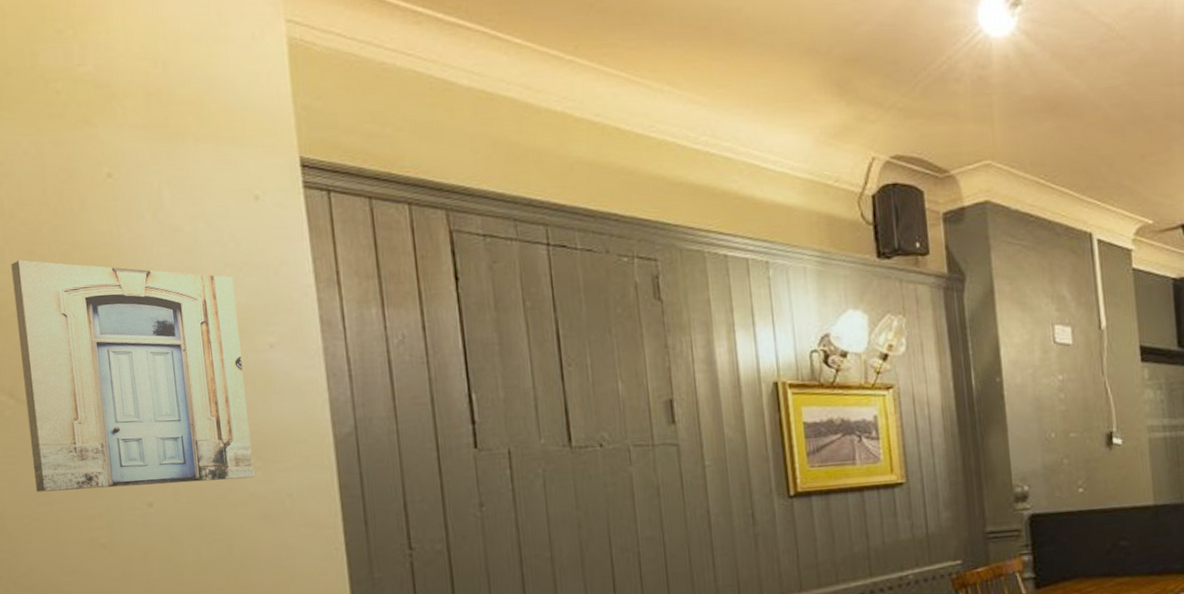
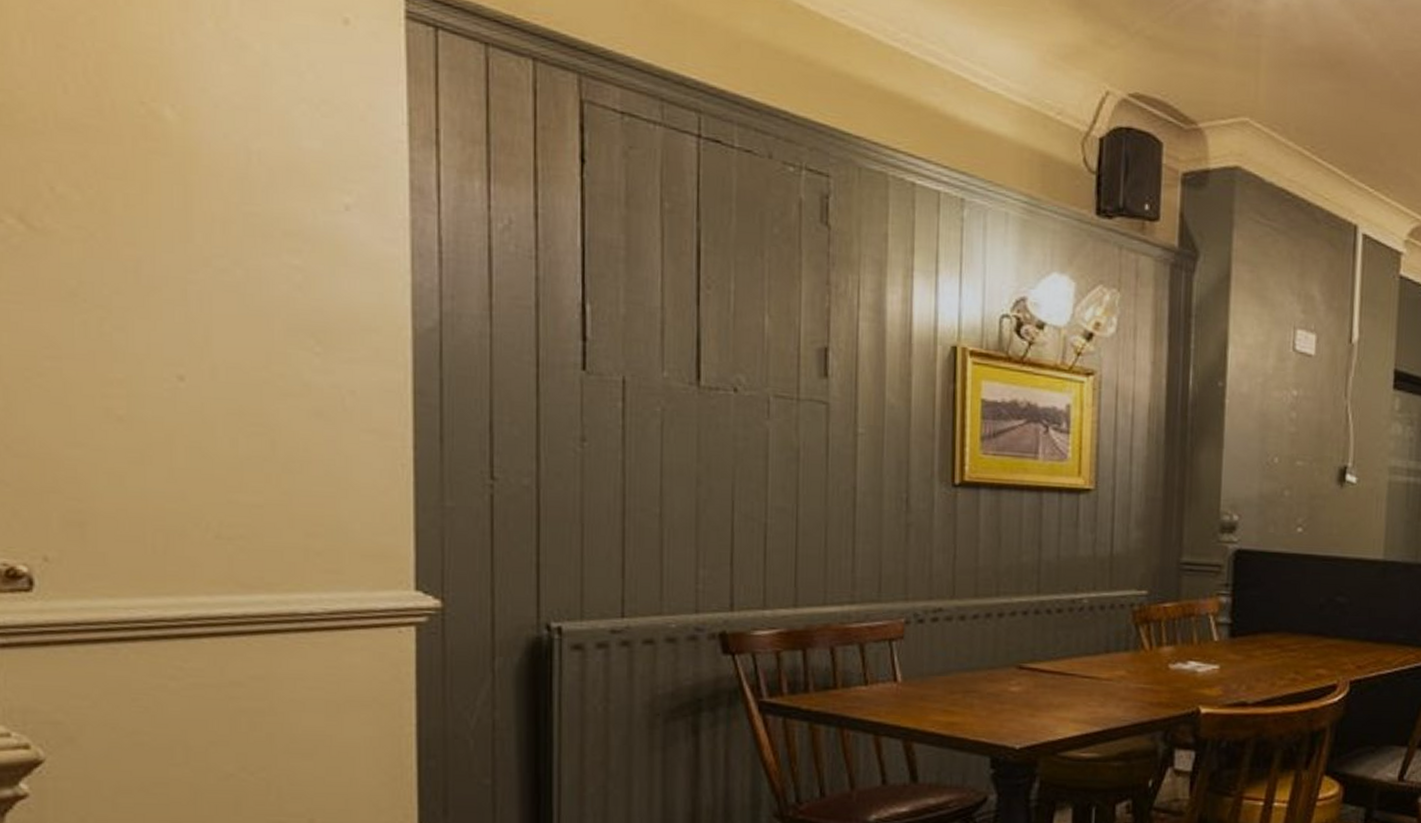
wall art: present [11,260,254,492] -> none [33,53,311,365]

